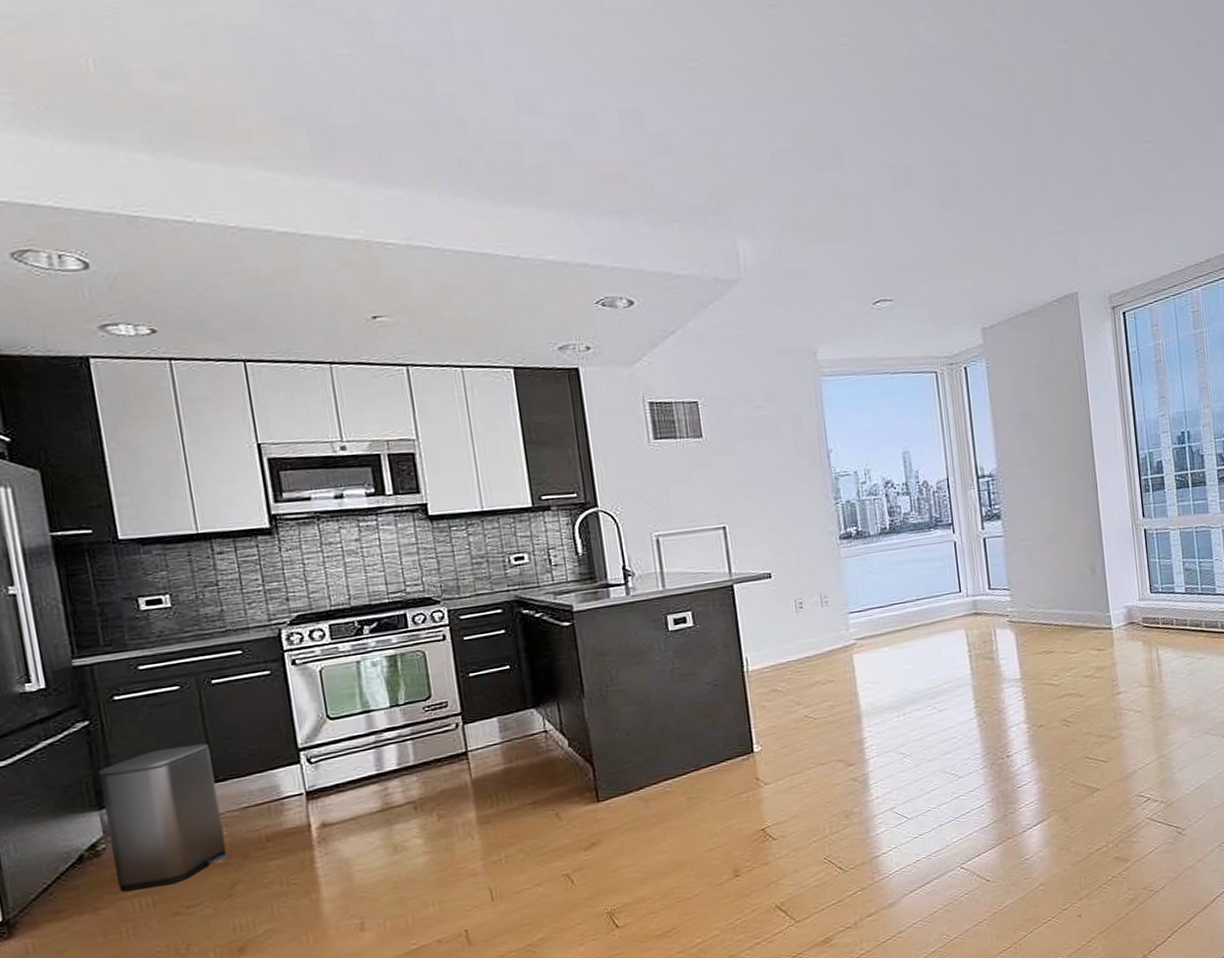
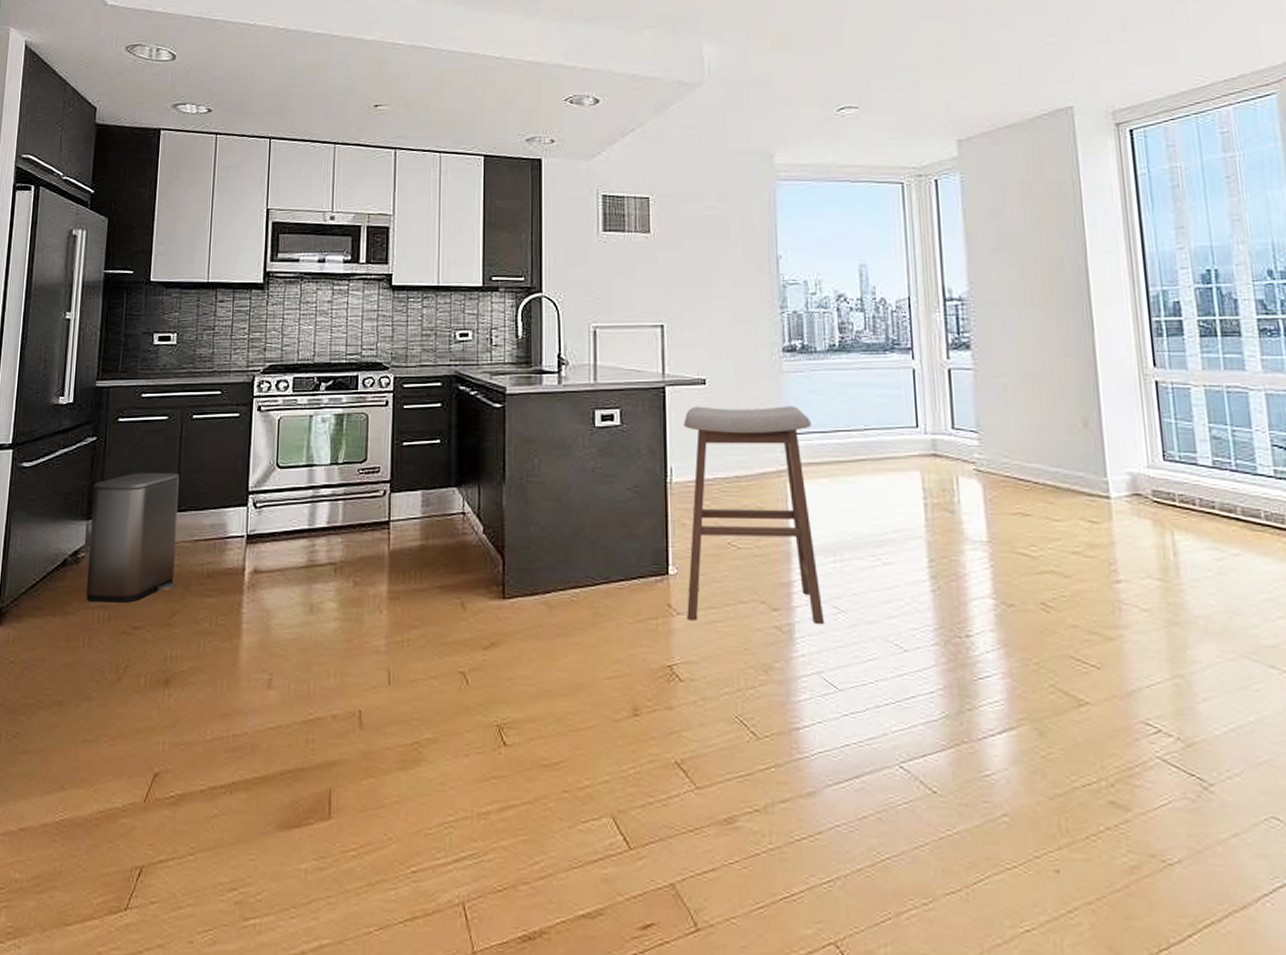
bar stool: none [754,587,894,788] -> present [683,406,825,624]

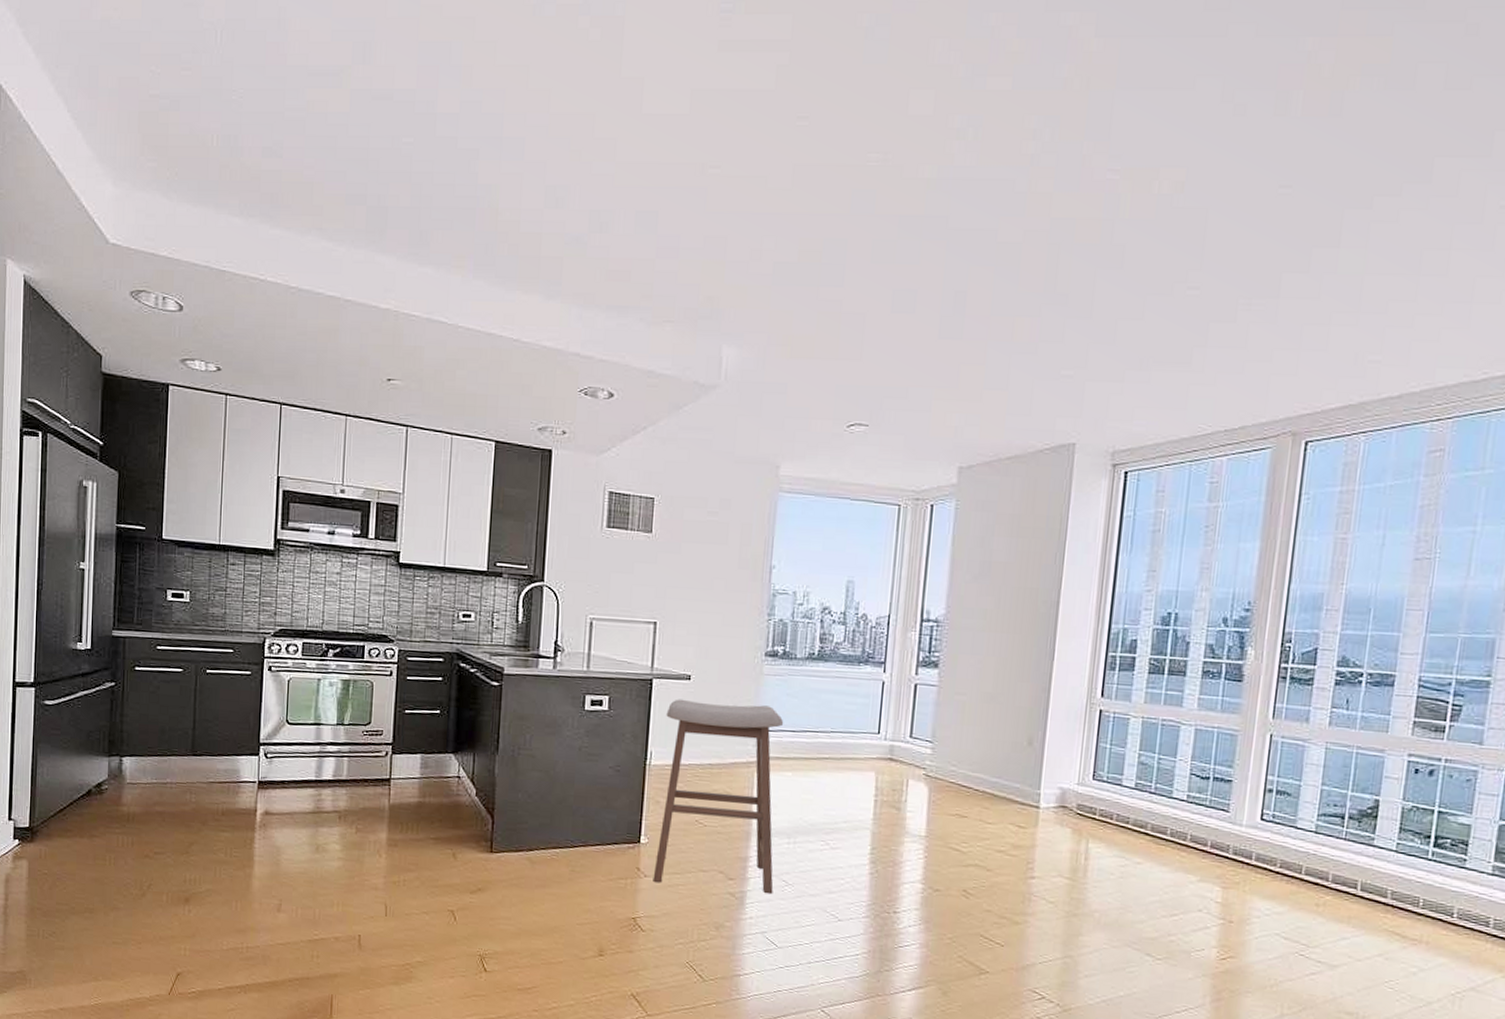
pedal bin: present [86,472,180,603] -> none [110,718,195,831]

